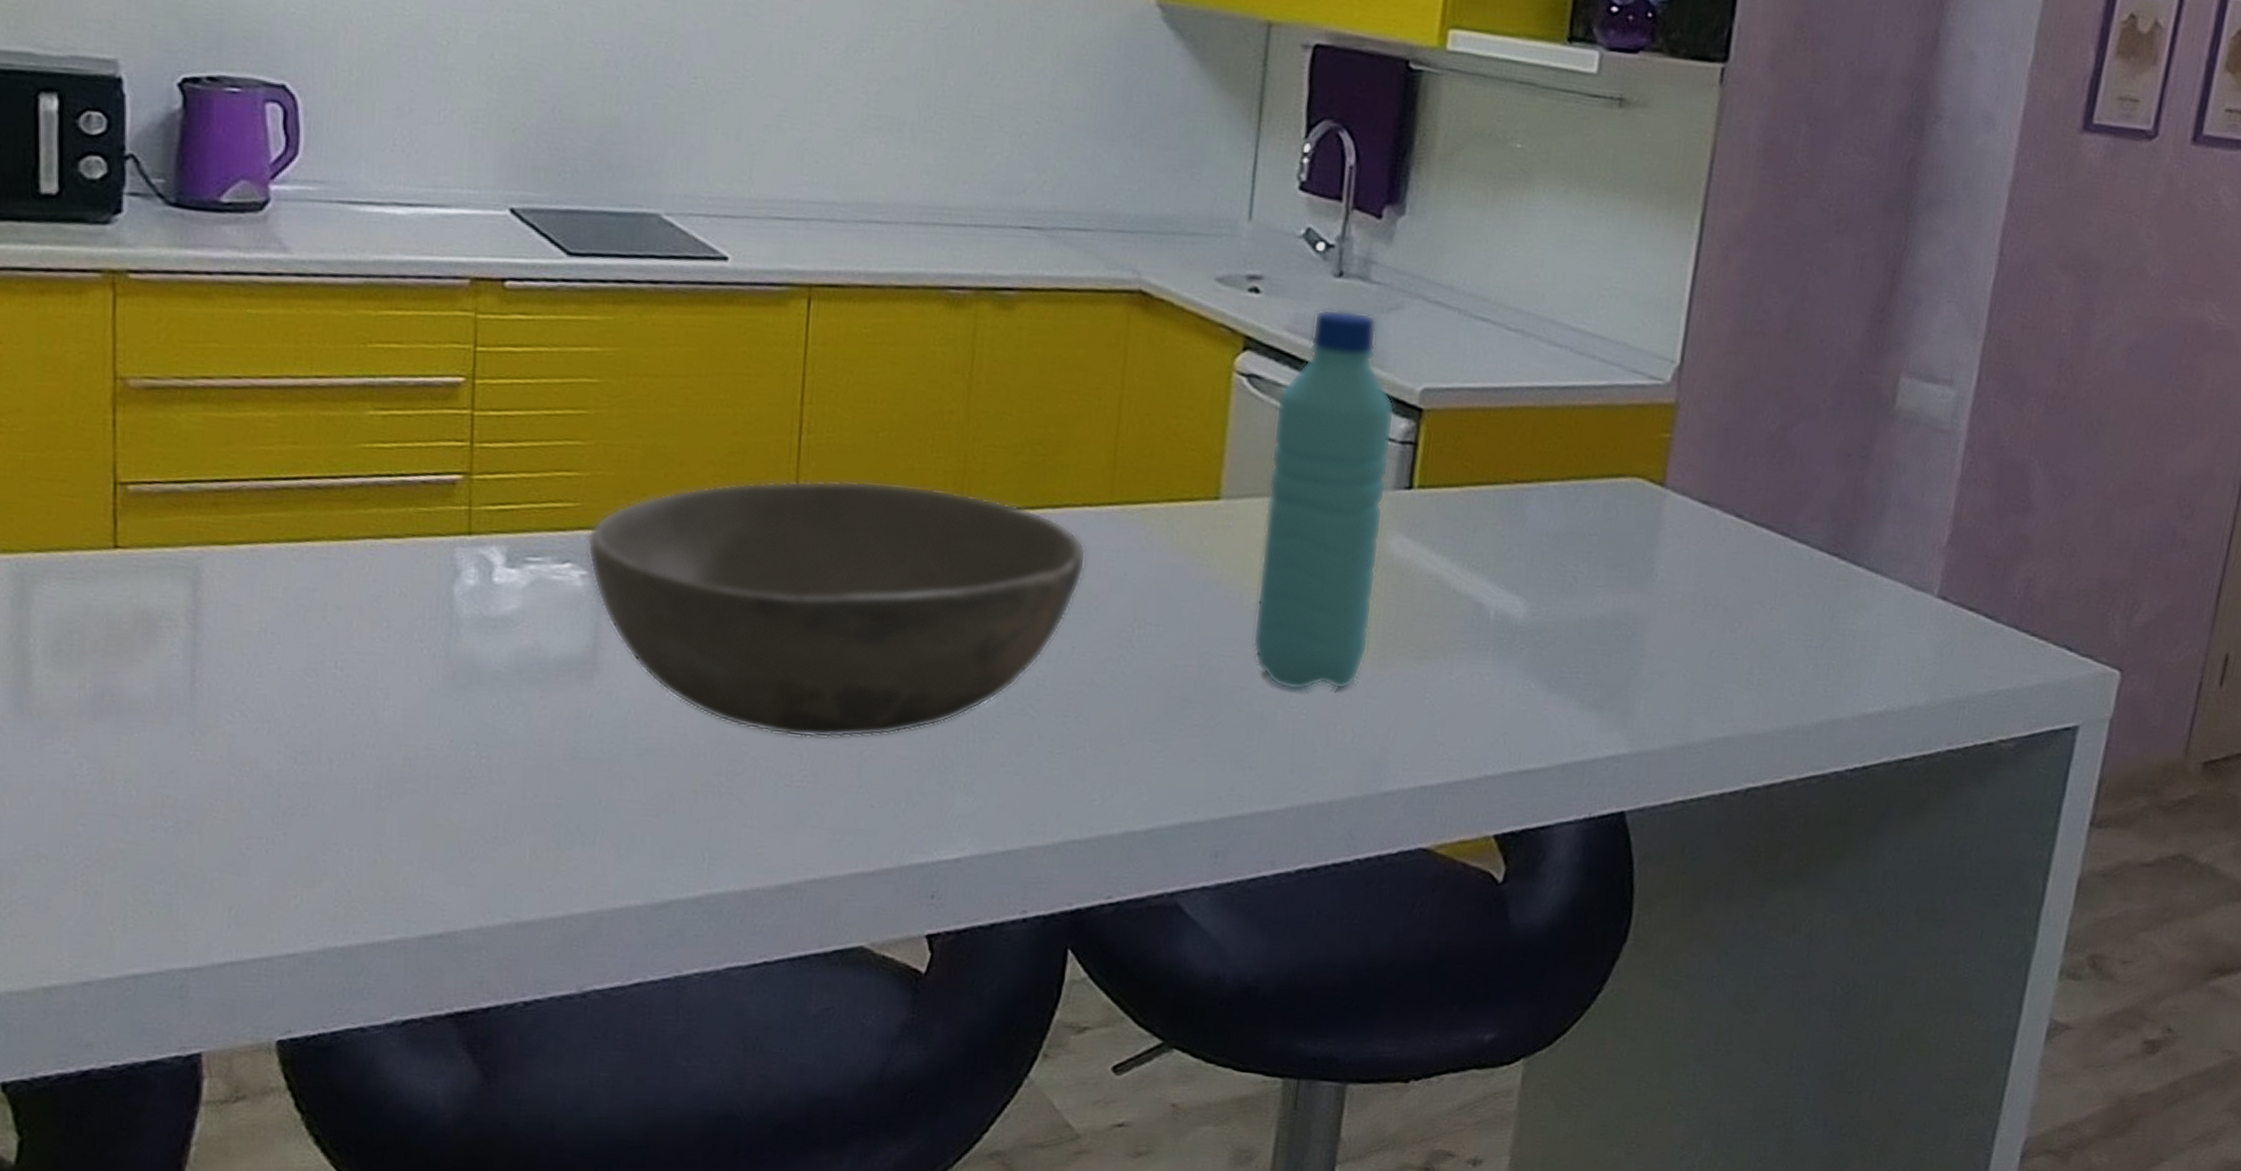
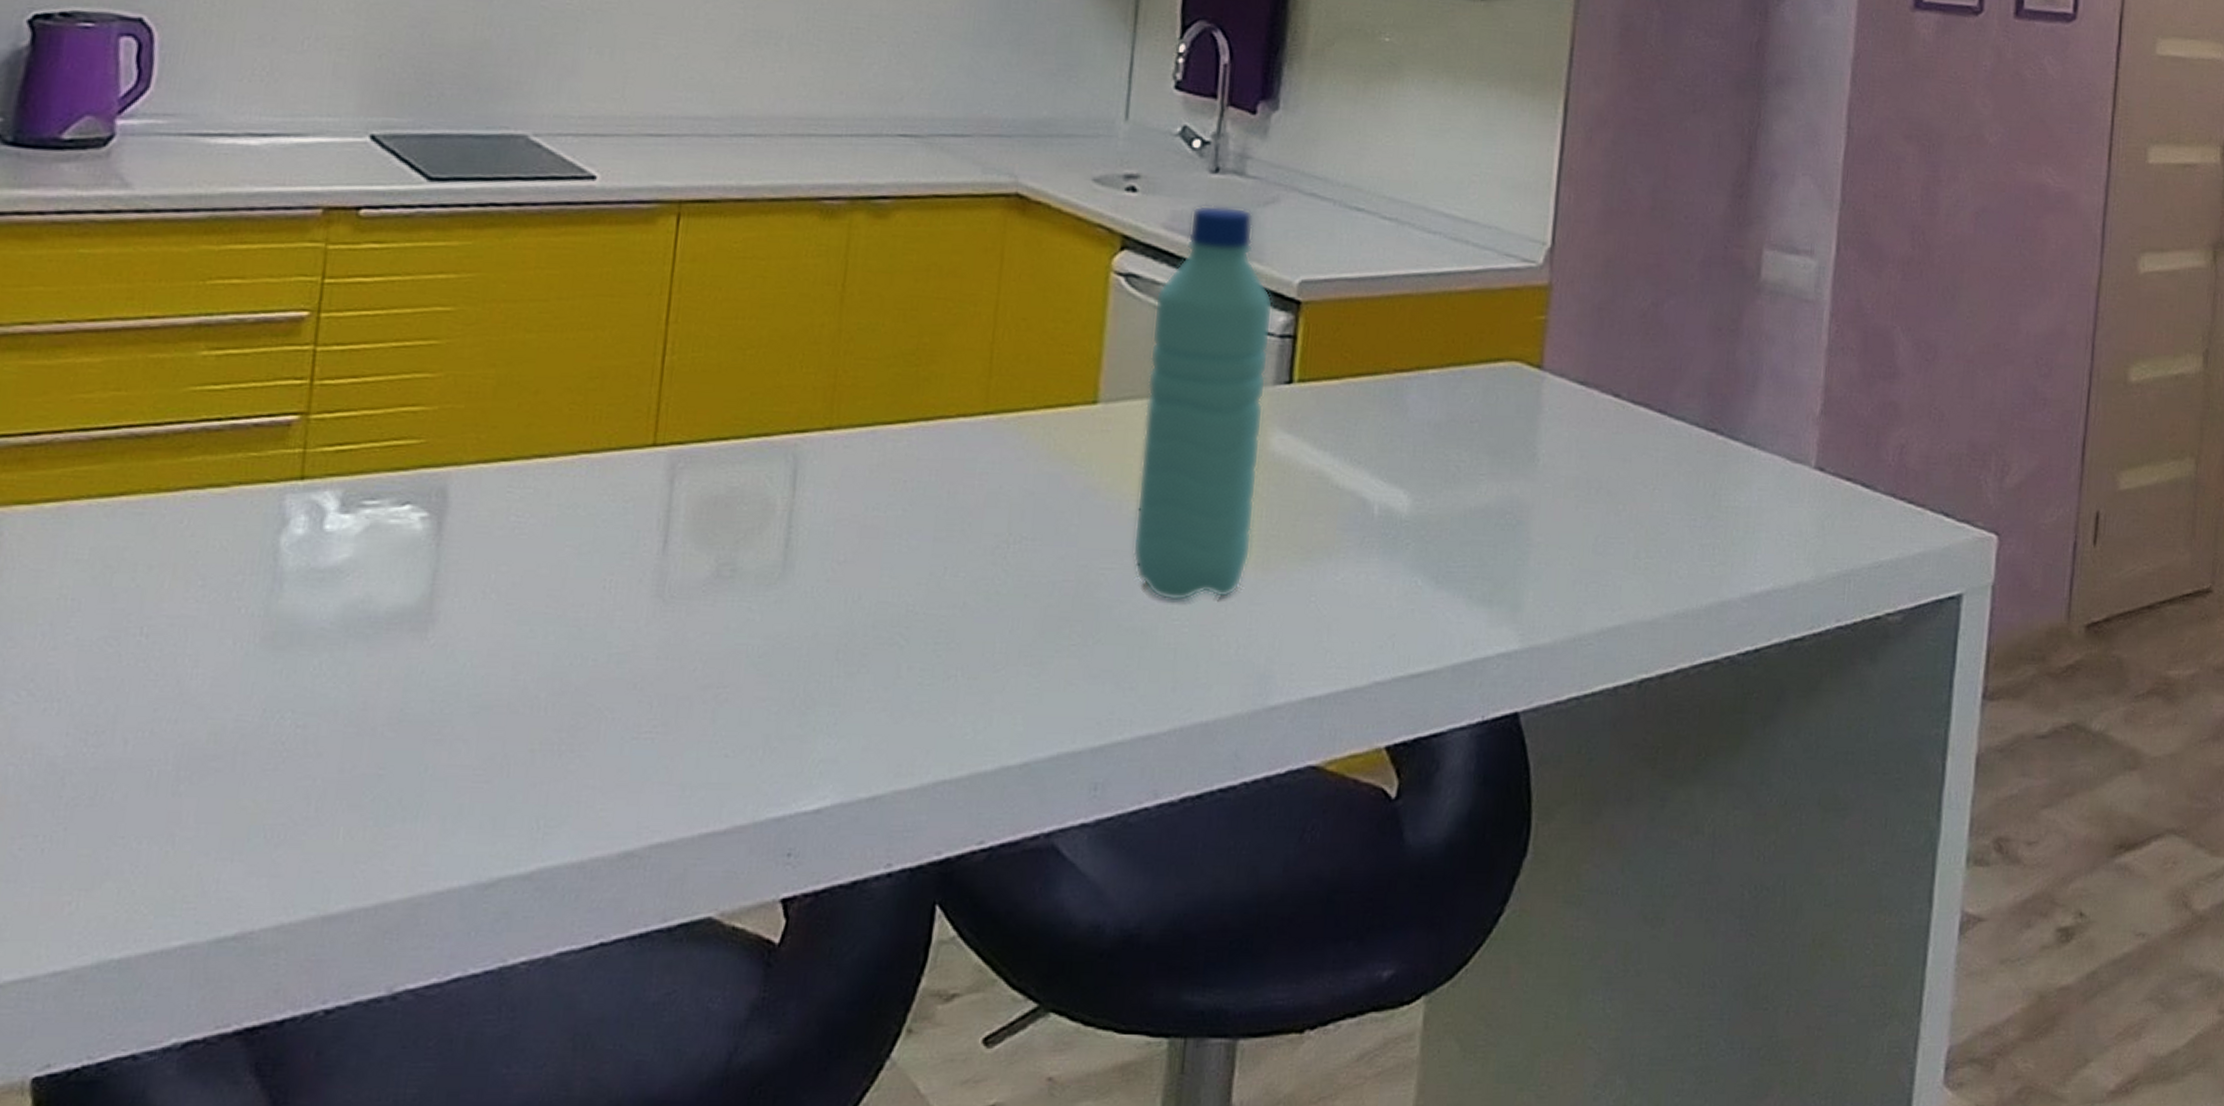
bowl: present [587,480,1087,739] -> none [429,401,961,684]

